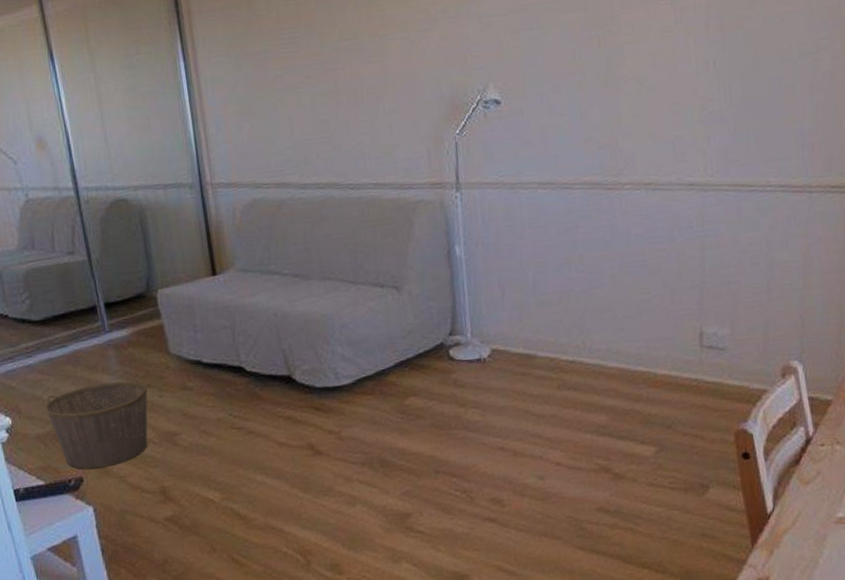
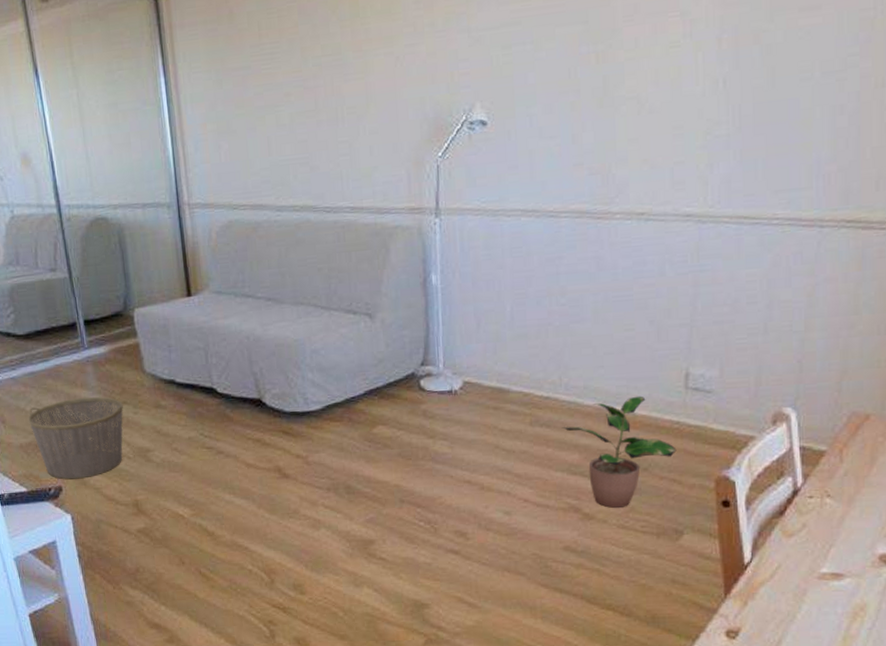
potted plant: none [588,355,697,467] -> present [561,395,677,508]

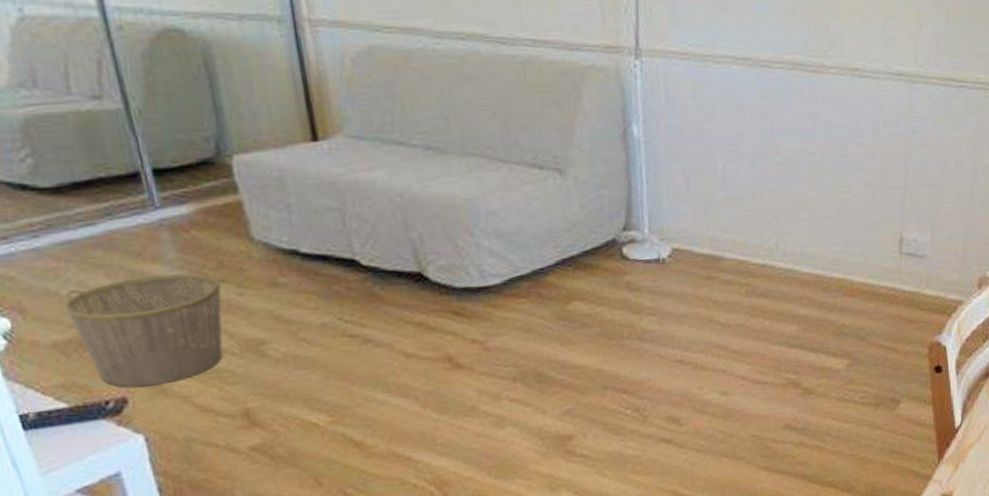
potted plant: present [561,395,677,508] -> none [779,261,893,381]

